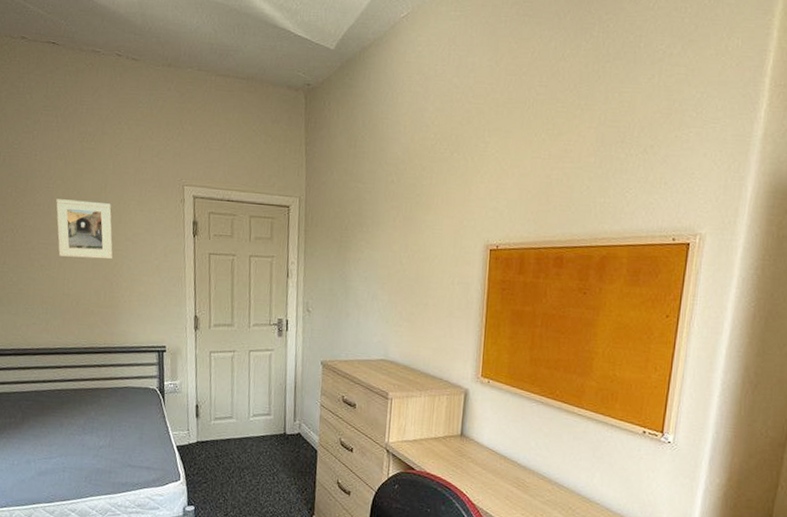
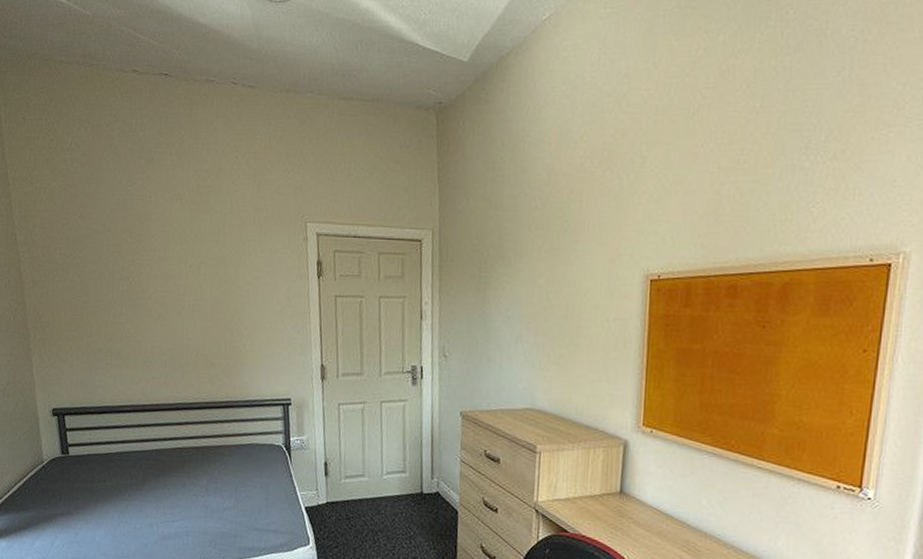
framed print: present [56,199,113,260] -> none [172,243,233,306]

